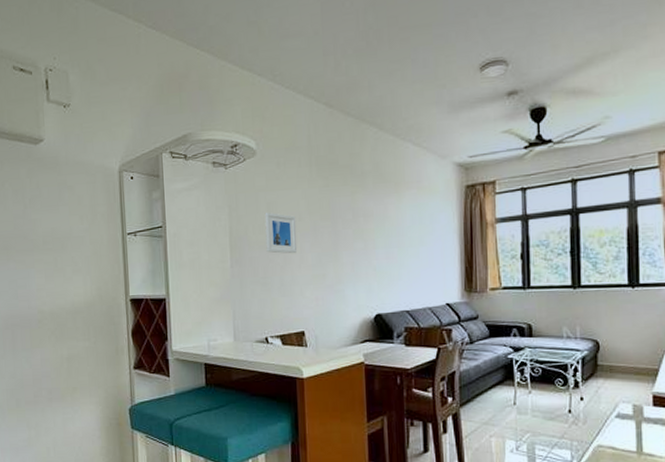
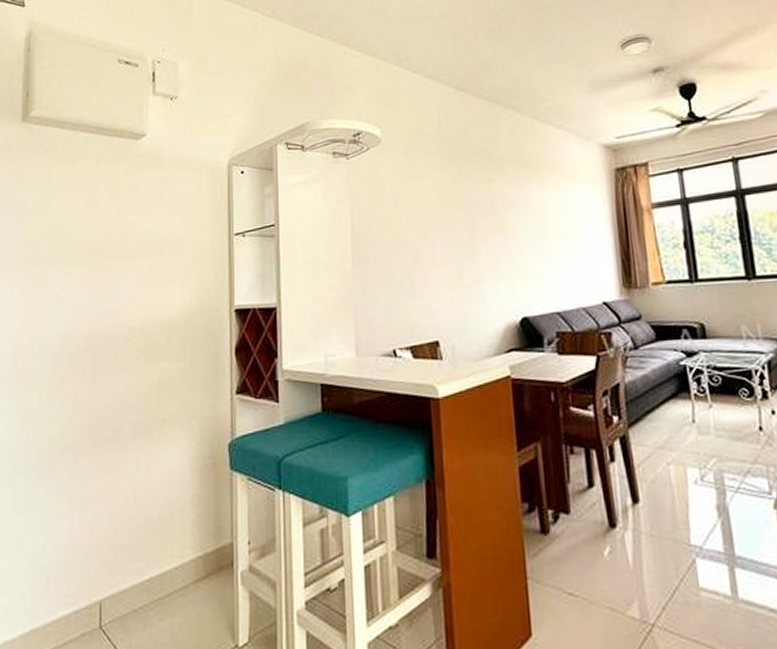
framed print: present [264,213,298,254] -> none [391,205,429,251]

